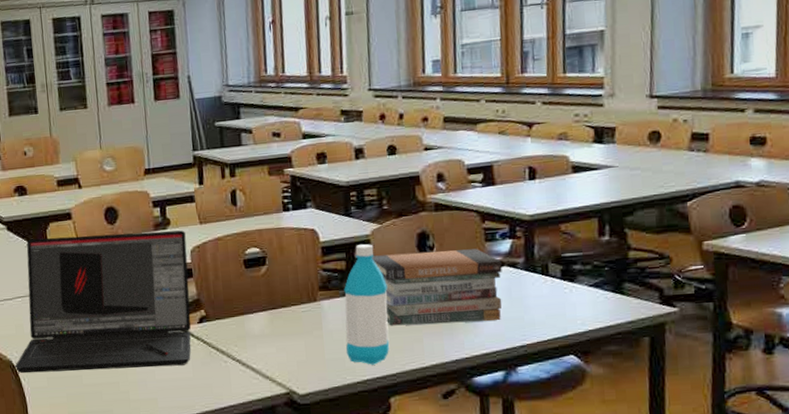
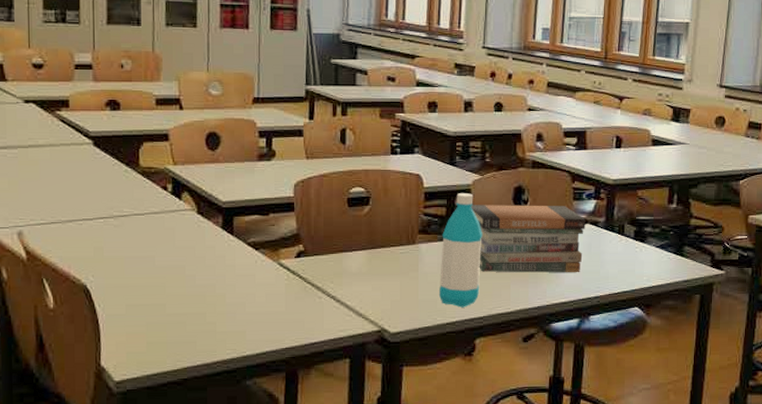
laptop: present [14,230,191,374] -> none [89,157,290,300]

